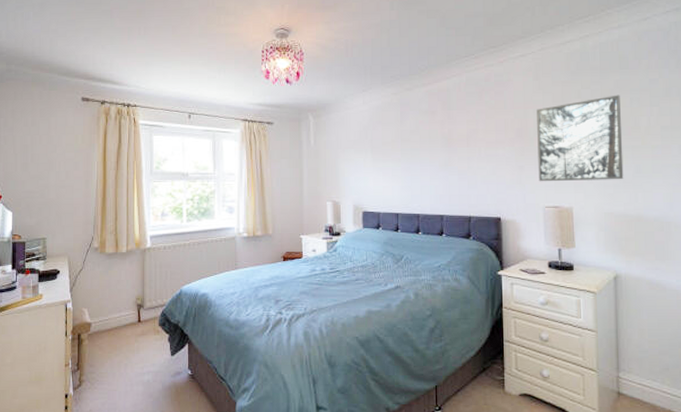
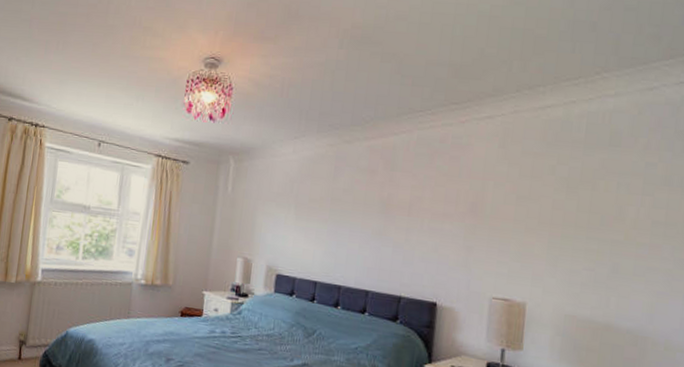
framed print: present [537,94,624,182] -> none [488,176,605,279]

